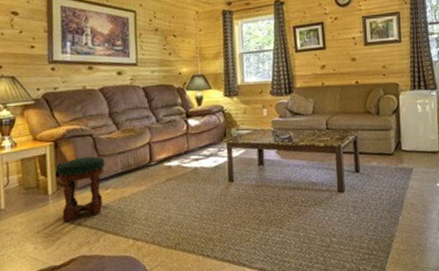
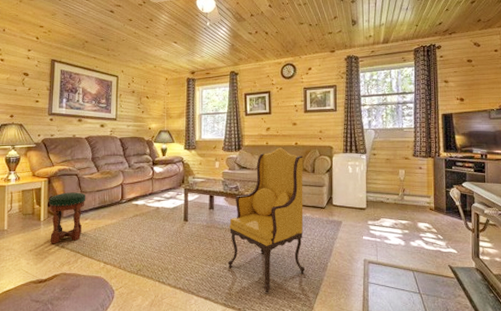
armchair: none [283,87,374,257] -> present [227,147,306,293]

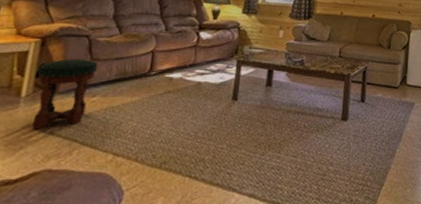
armchair: present [227,147,306,293] -> none [282,18,380,186]

